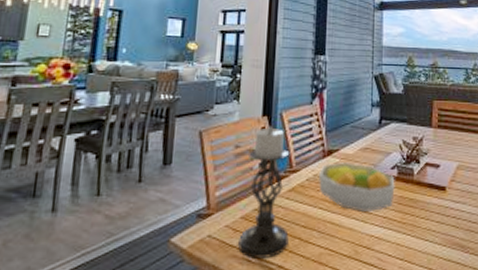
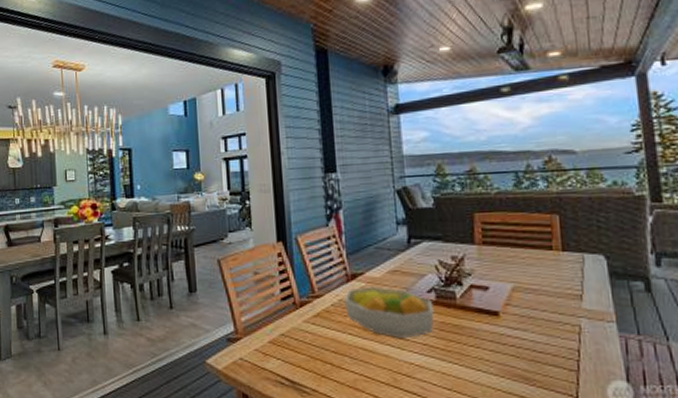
candle holder: present [238,126,290,259] -> none [267,251,320,382]

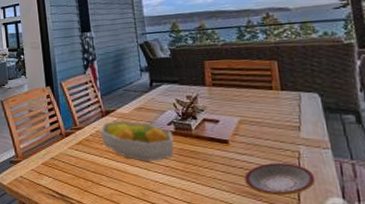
plate: none [516,340,597,380] -> present [244,163,316,196]

